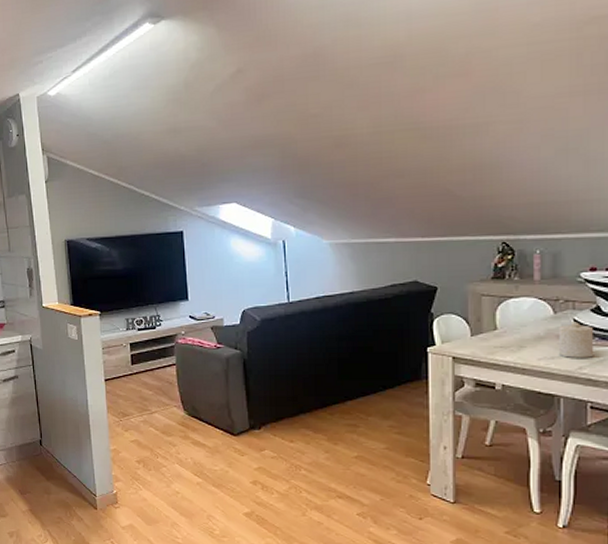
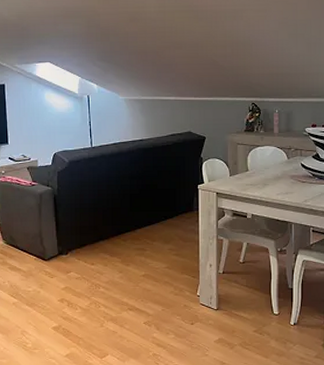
candle: present [558,322,594,358] -> none [290,165,315,193]

